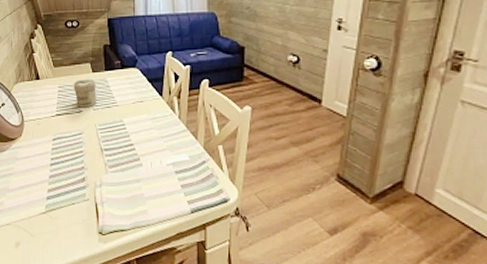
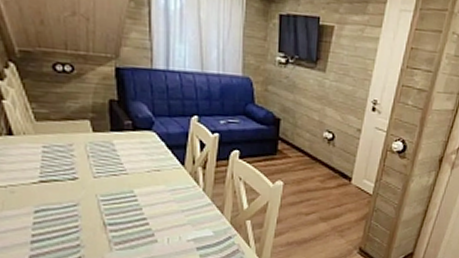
jar: present [73,79,97,108] -> none [65,139,98,175]

